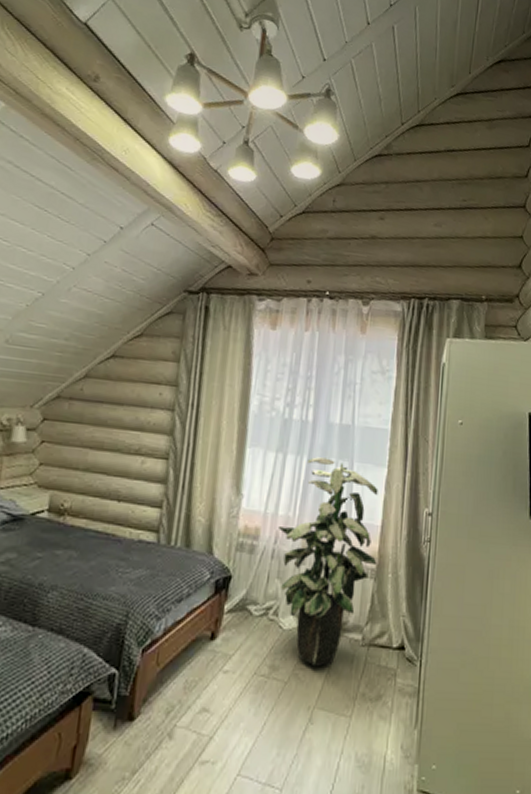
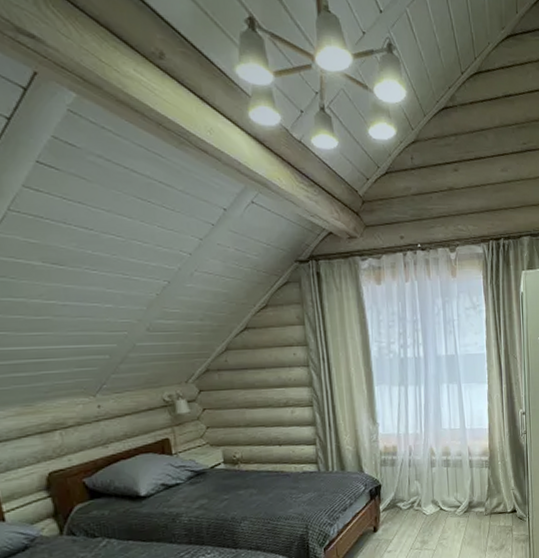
indoor plant: present [277,457,378,667] -> none [410,384,489,536]

